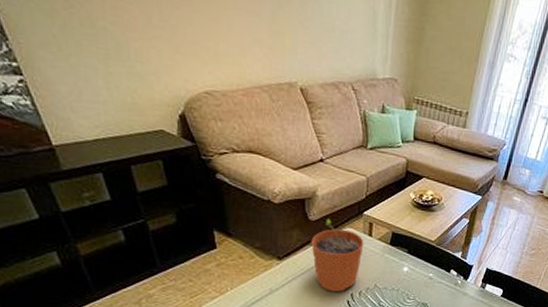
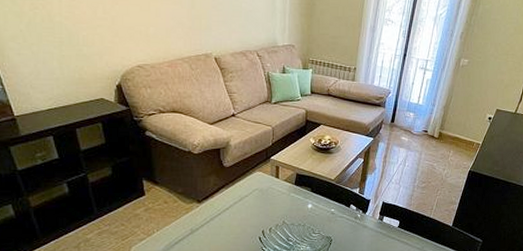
plant pot: present [311,219,364,292] -> none [226,165,272,229]

